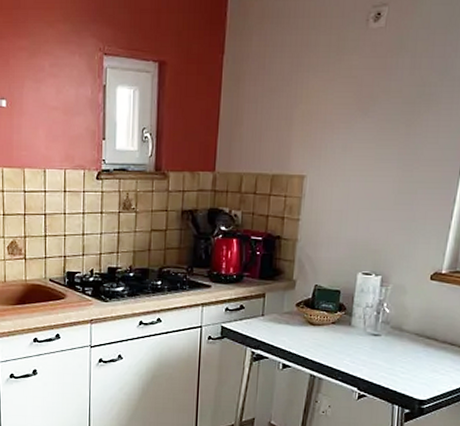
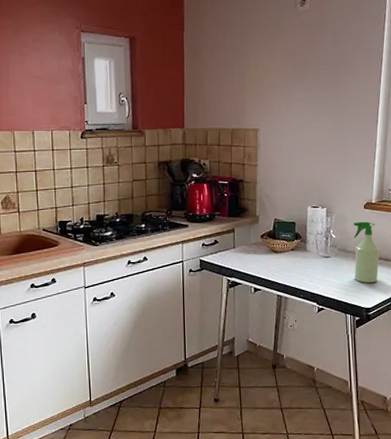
spray bottle: none [408,295,446,370] -> present [353,221,380,283]

